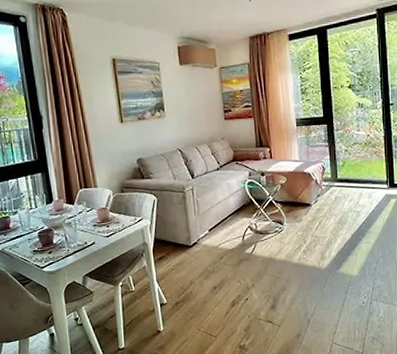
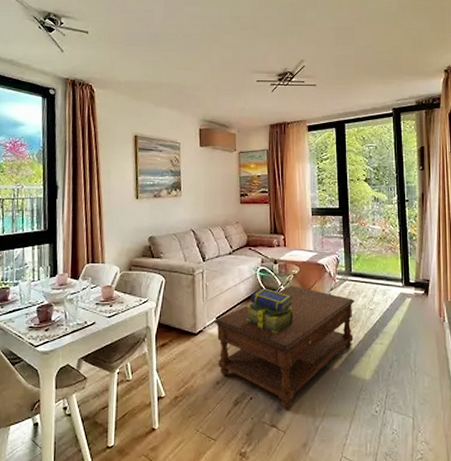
coffee table: none [207,195,342,307] -> present [214,286,356,410]
stack of books: none [237,199,282,241] -> present [246,288,293,334]

